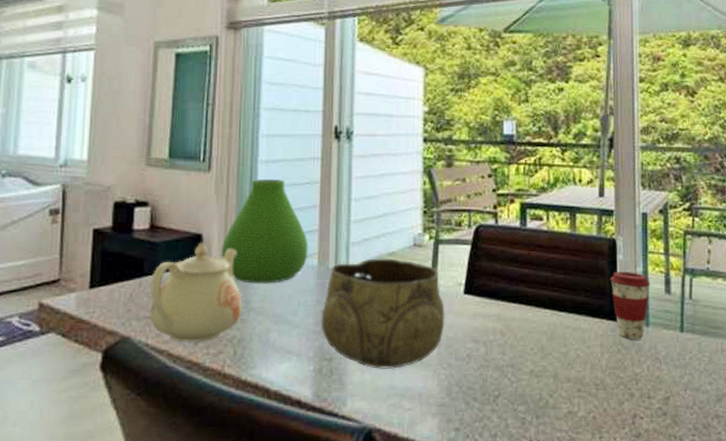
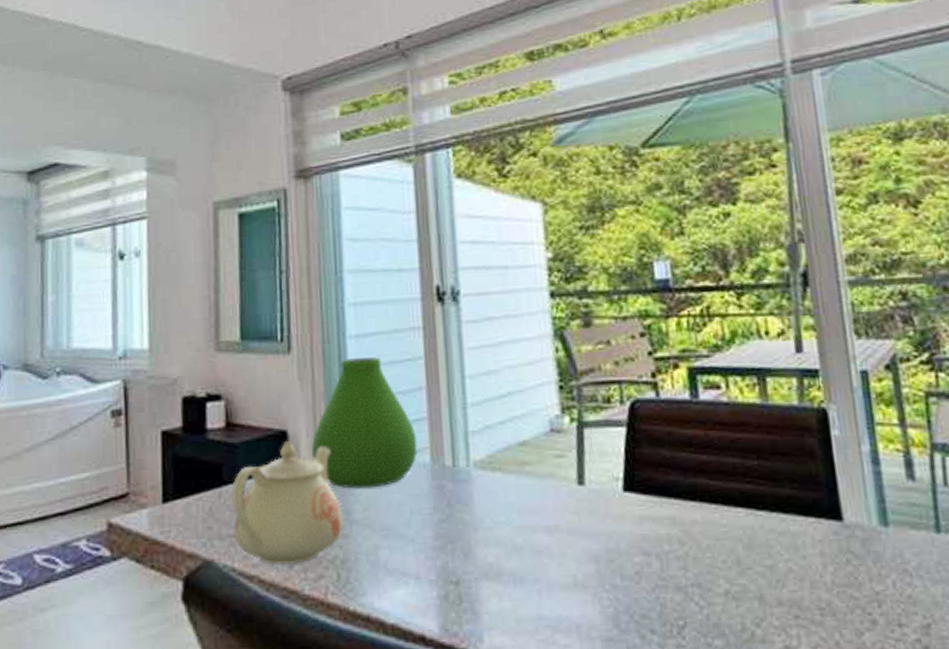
decorative bowl: present [321,258,445,369] -> none [440,449,602,593]
coffee cup: present [610,272,650,340] -> none [824,452,884,546]

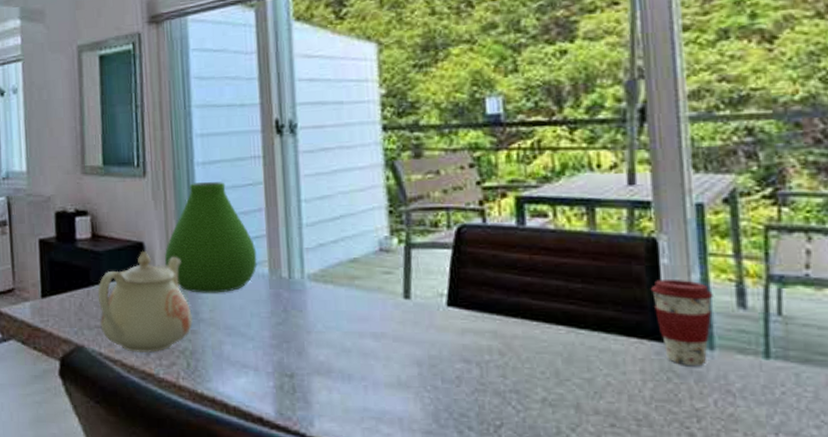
coffee cup: none [824,452,884,546] -> present [650,280,713,367]

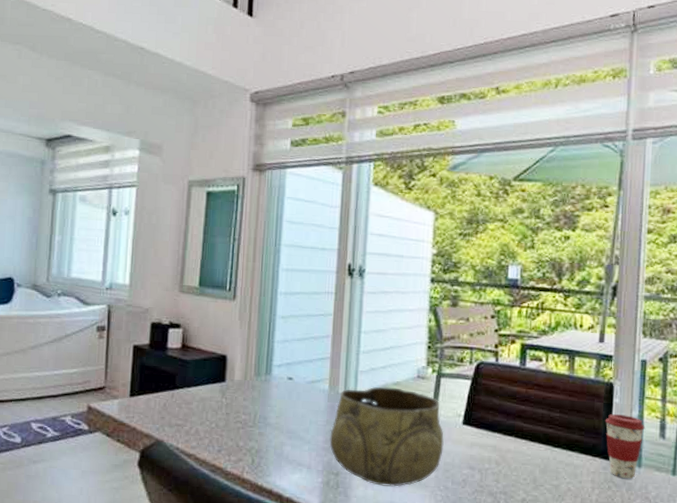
teapot: present [97,250,194,354] -> none [179,362,262,450]
vase: present [164,182,257,293] -> none [243,309,321,403]
decorative bowl: none [277,265,425,389] -> present [329,386,444,487]

